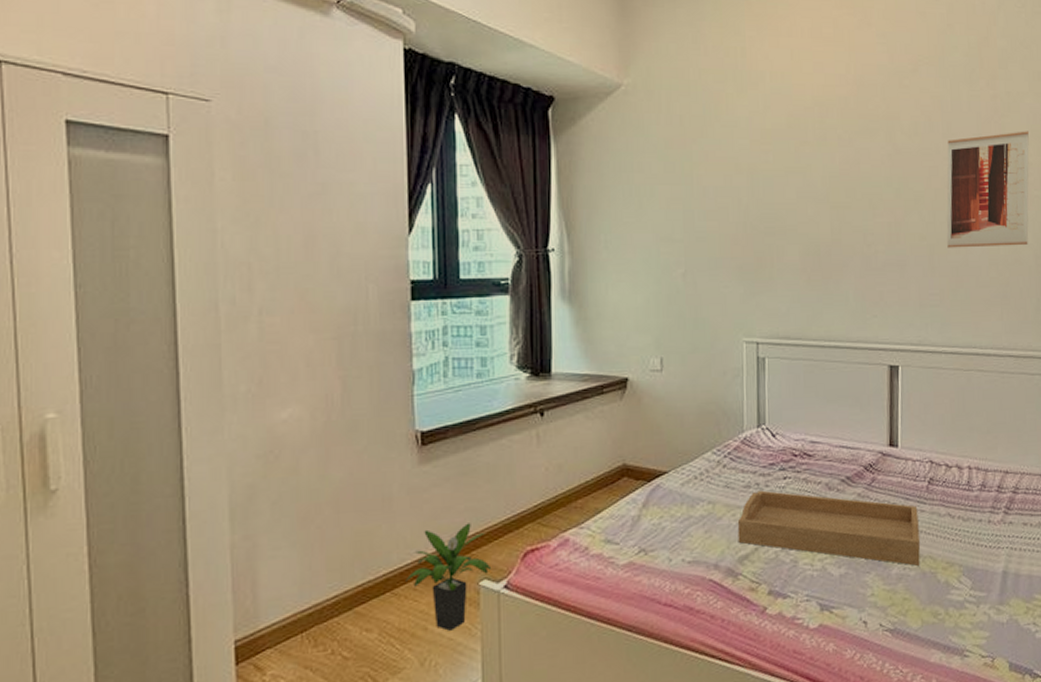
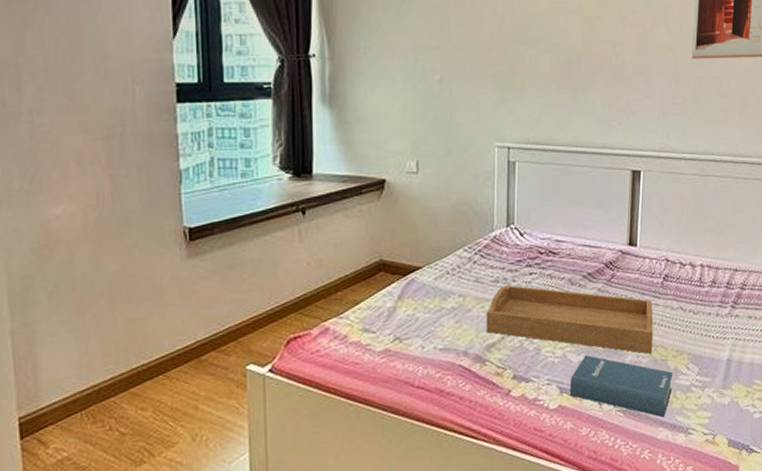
potted plant: present [406,523,492,631] -> none [177,312,258,410]
hardback book: none [830,567,944,638] -> present [569,355,673,418]

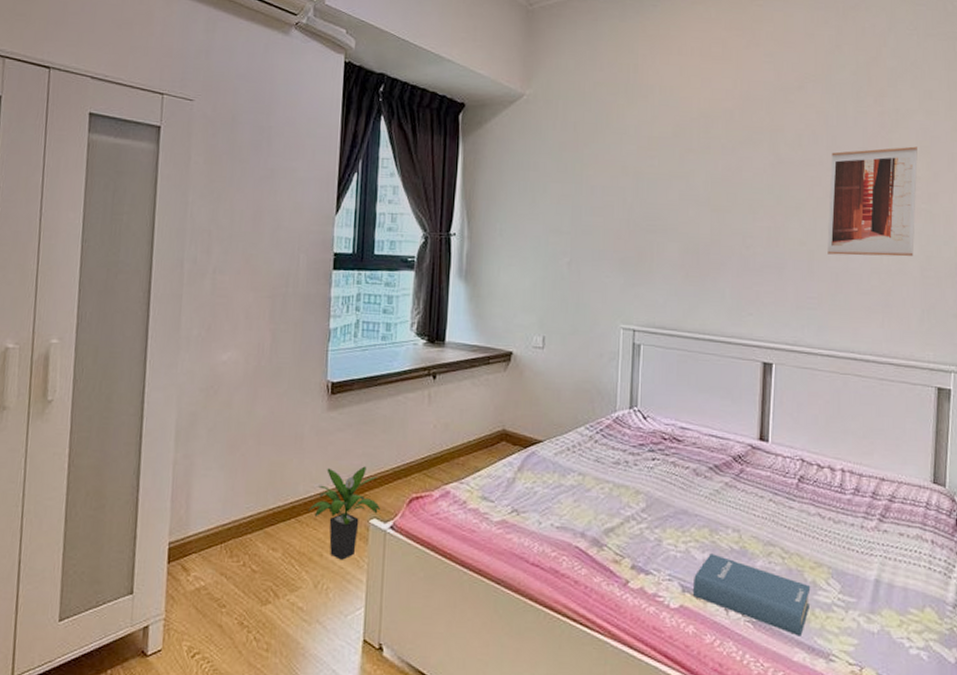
potted plant: none [177,312,258,410] -> present [308,466,381,560]
serving tray: present [486,285,653,354] -> none [605,468,787,561]

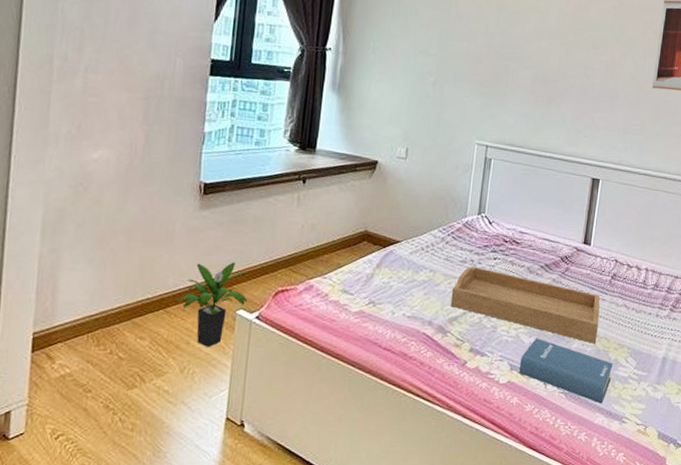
serving tray: none [605,468,787,561] -> present [450,266,600,344]

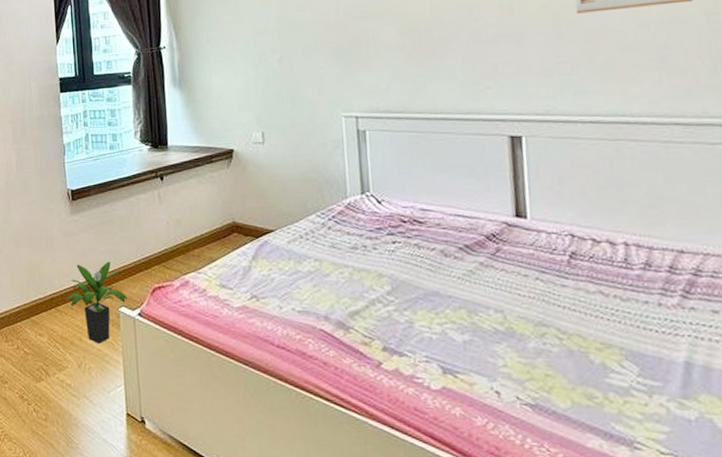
serving tray: present [450,266,600,344] -> none [346,252,565,342]
hardback book: present [519,338,613,404] -> none [454,335,601,422]

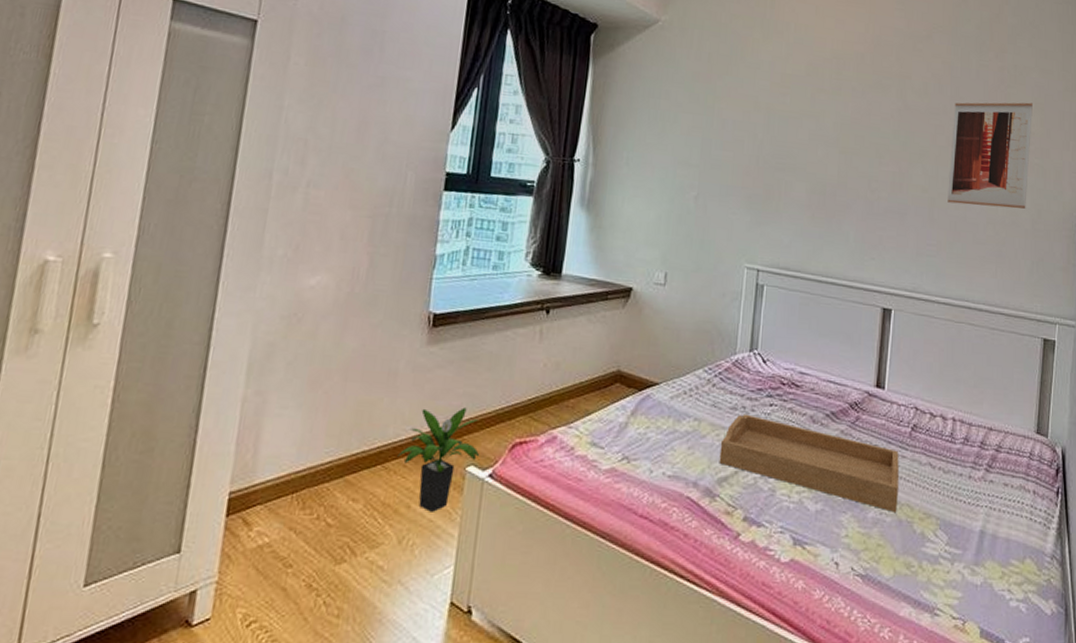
serving tray: none [346,252,565,342] -> present [719,414,899,512]

